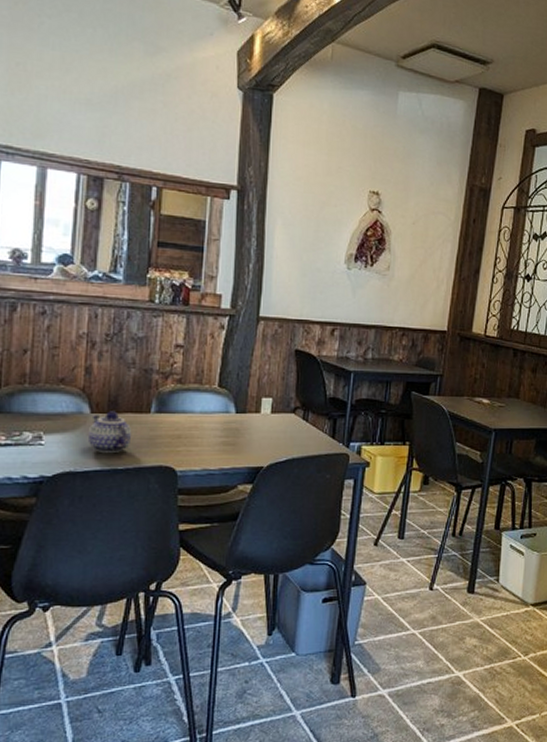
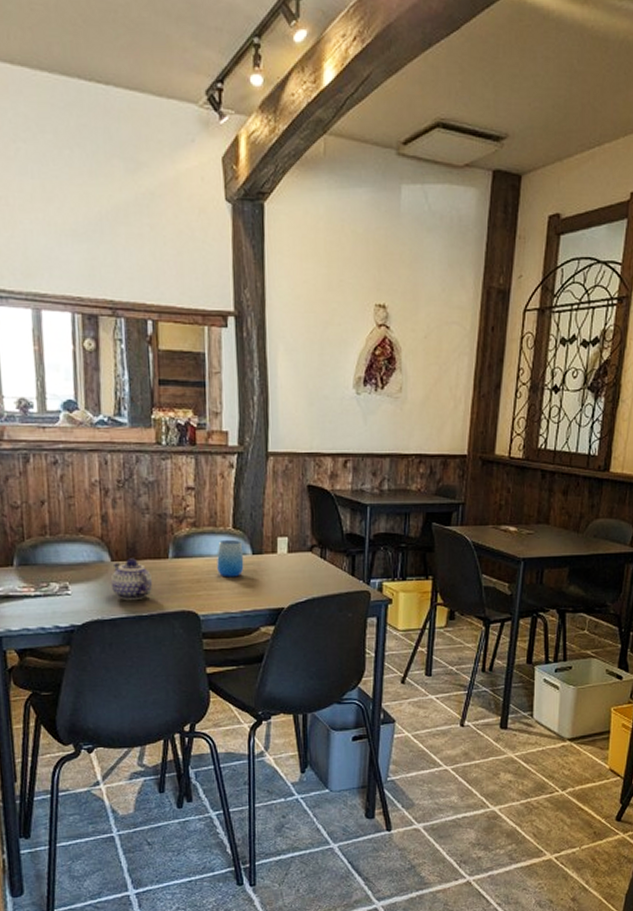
cup: none [199,397,227,435] -> present [217,539,244,578]

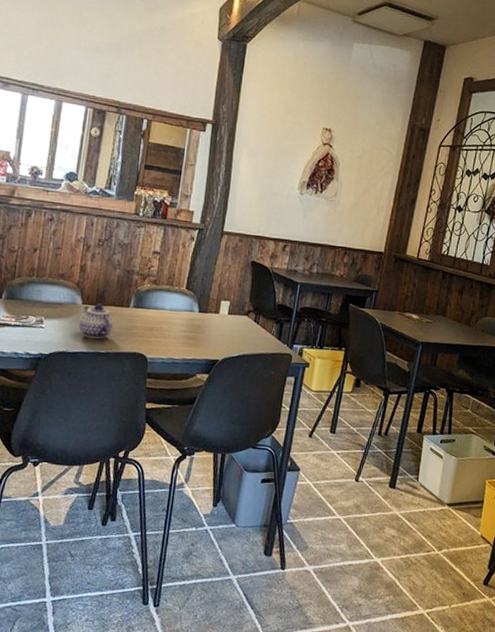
cup: present [217,539,244,578] -> none [168,297,192,330]

